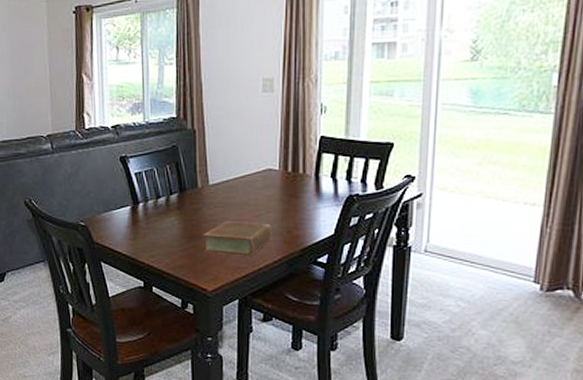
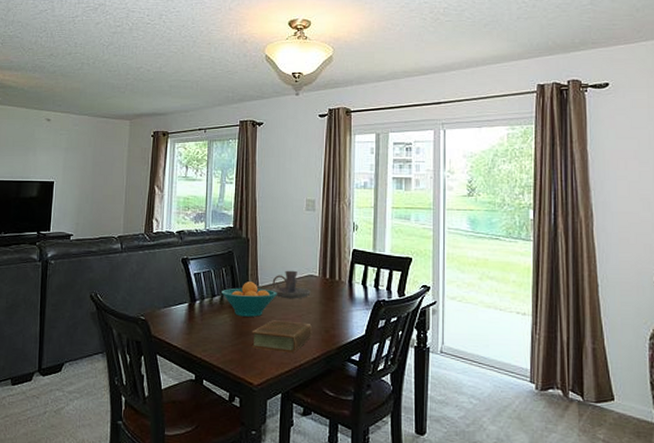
fruit bowl: none [167,179,230,219] -> present [222,282,277,317]
candle holder: none [223,164,270,197] -> present [271,270,311,299]

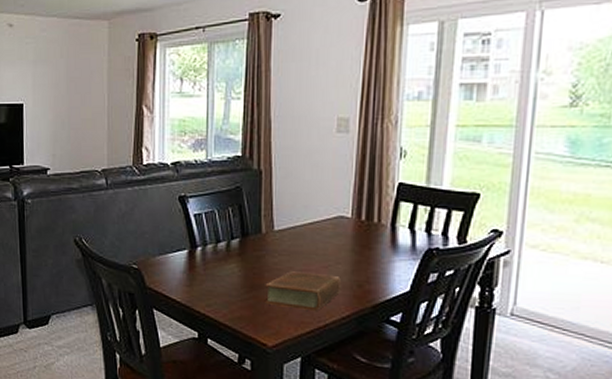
fruit bowl: present [222,282,277,317] -> none [228,224,297,267]
candle holder: present [271,270,311,299] -> none [289,210,341,246]

